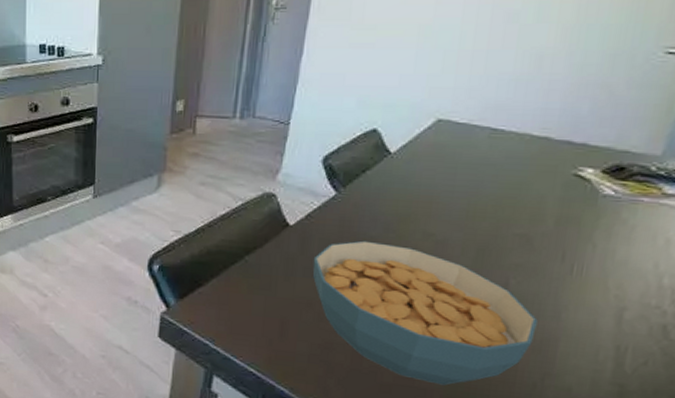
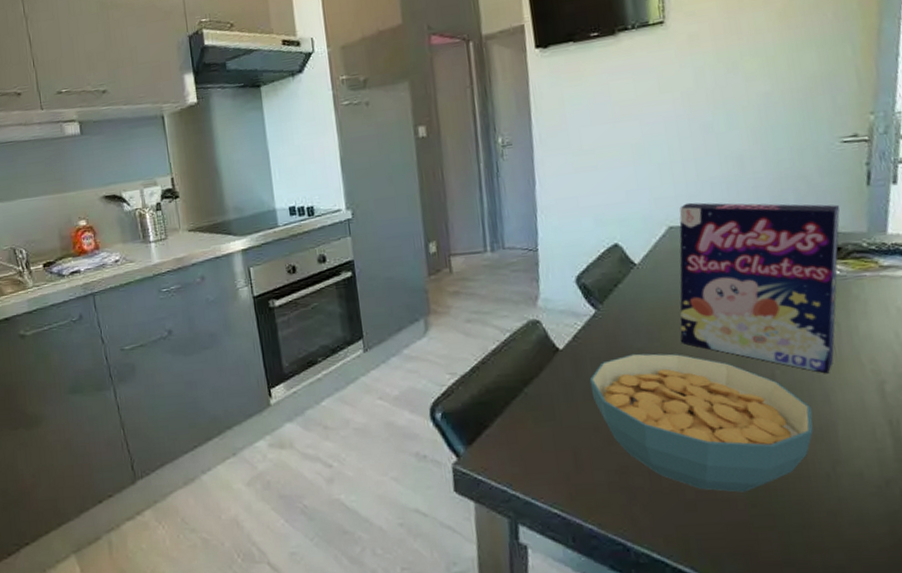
cereal box: none [419,96,639,292] -> present [679,202,840,374]

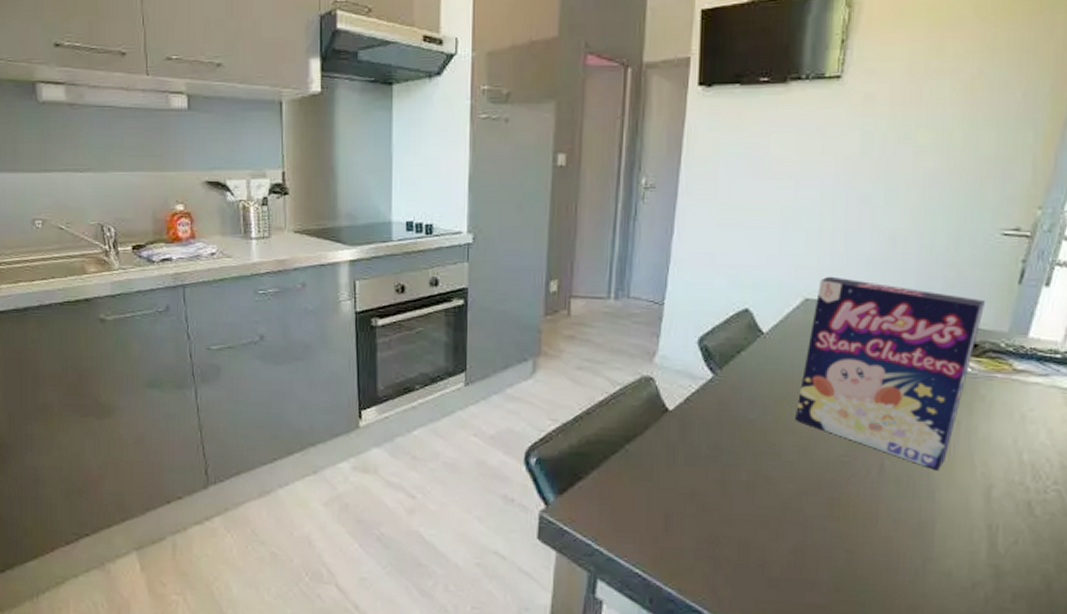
cereal bowl: present [589,353,814,492] -> none [694,424,914,577]

